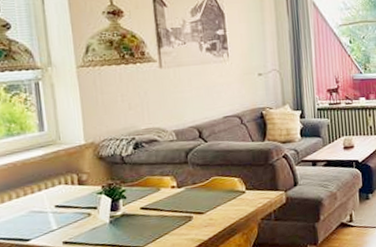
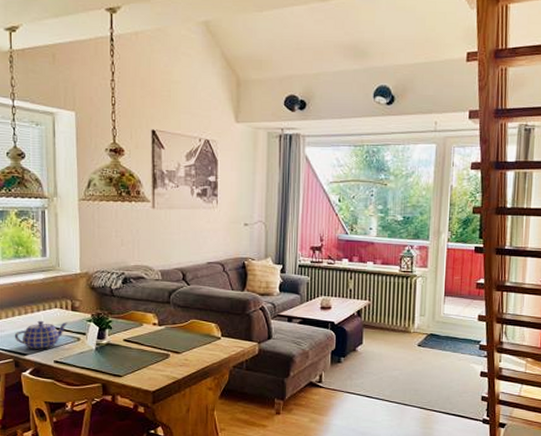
teapot: none [13,198,77,233] -> present [14,320,69,349]

